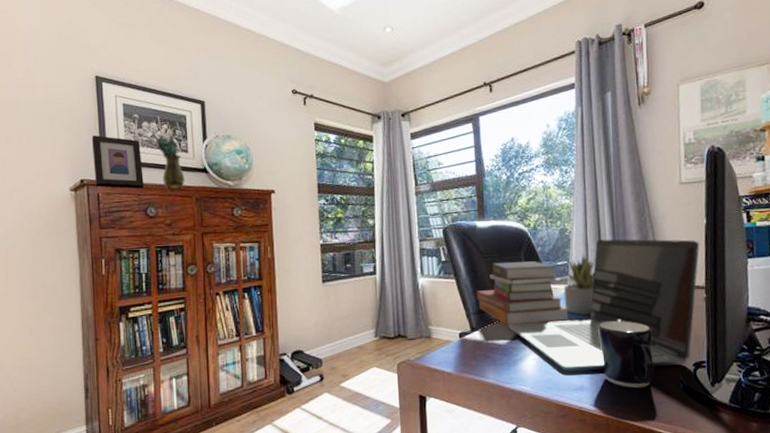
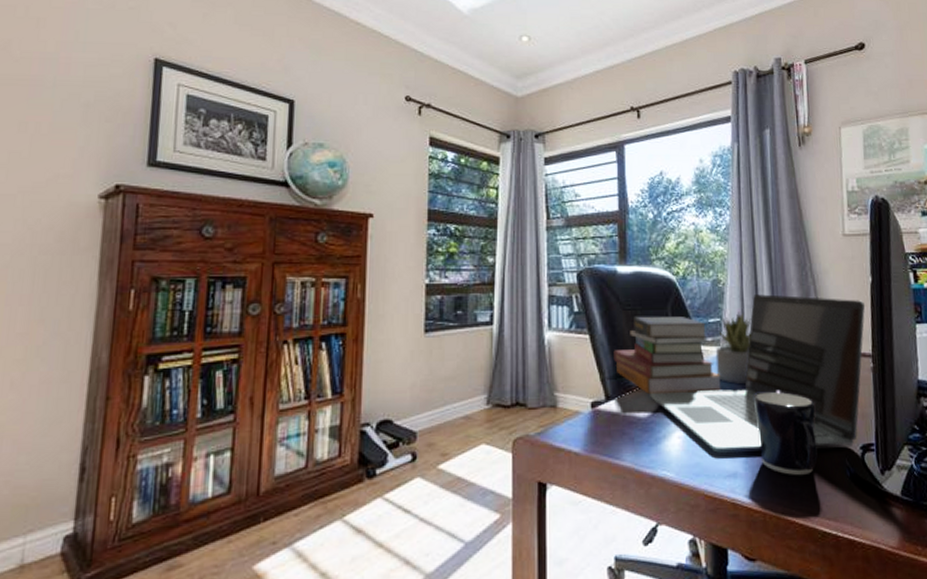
picture frame: present [91,135,144,189] -> none [135,129,204,201]
vase: present [156,134,185,191] -> none [224,137,258,207]

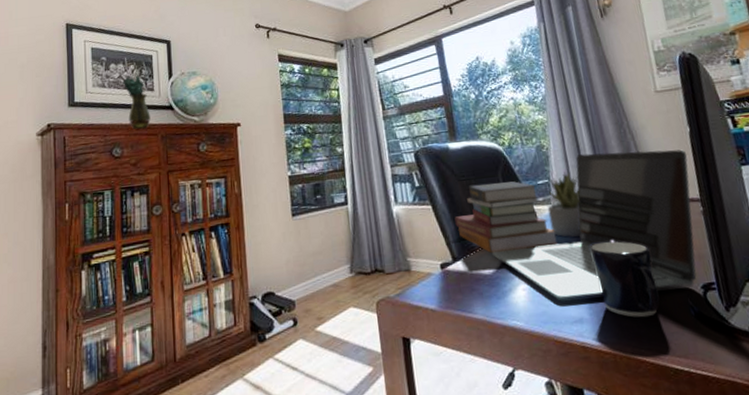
vase: none [224,137,258,207] -> present [122,74,151,130]

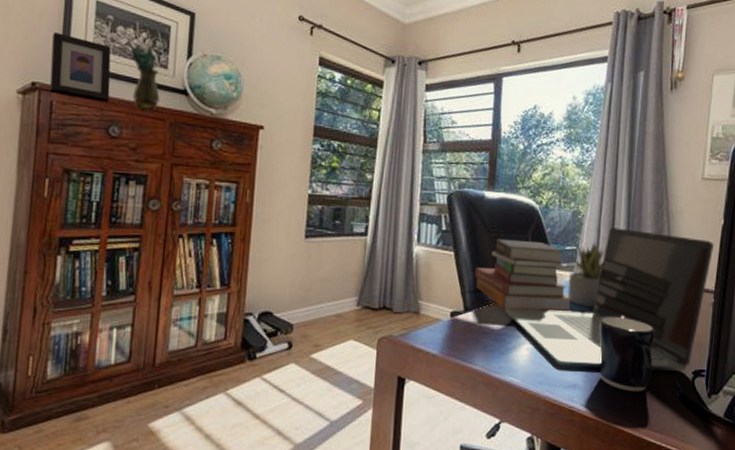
picture frame: none [59,79,110,131] -> present [49,31,112,102]

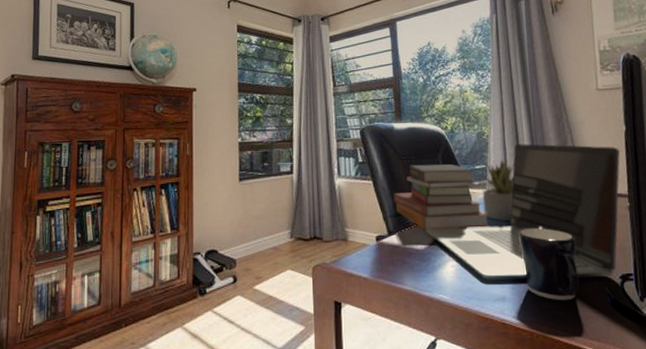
picture frame: present [49,31,112,102] -> none [24,32,72,84]
vase: present [130,44,160,112] -> none [85,34,111,87]

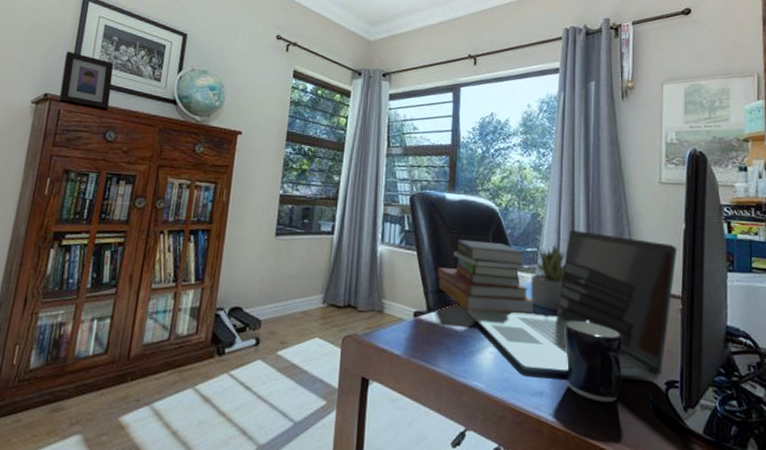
picture frame: none [24,32,72,84] -> present [59,51,114,111]

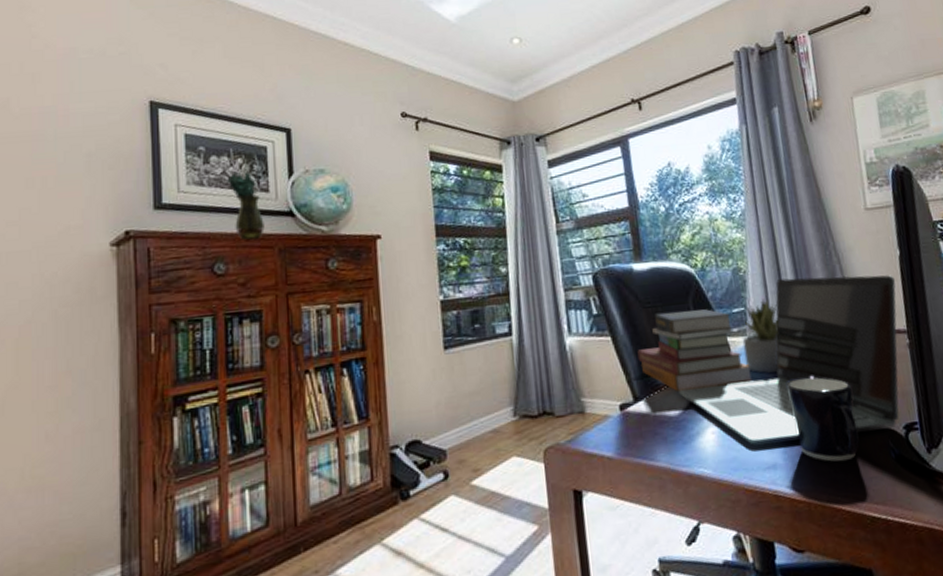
picture frame: present [59,51,114,111] -> none [141,173,210,240]
vase: none [128,61,153,119] -> present [227,170,265,241]

